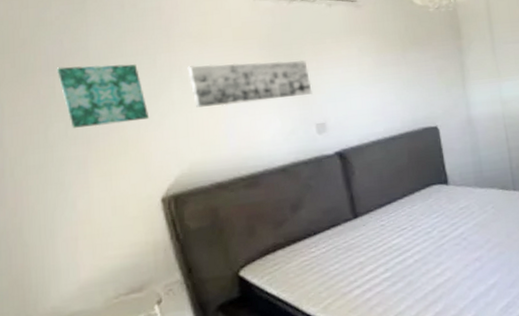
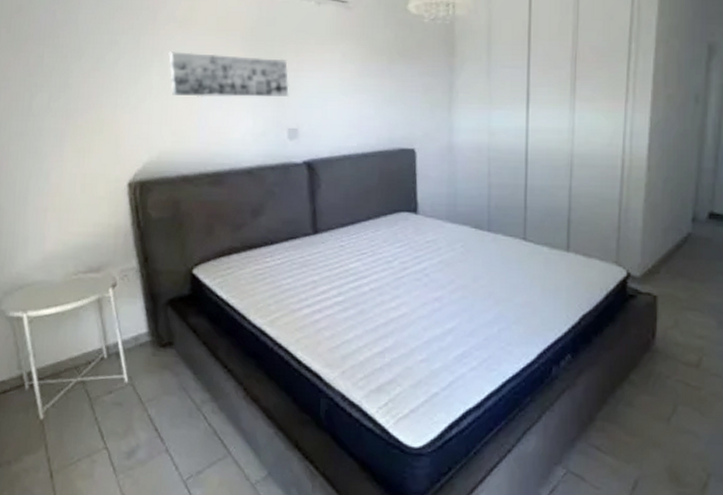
wall art: present [57,63,149,128] -> none [47,37,126,102]

